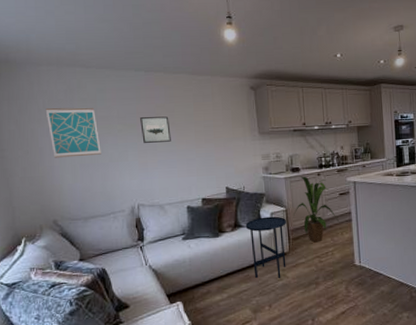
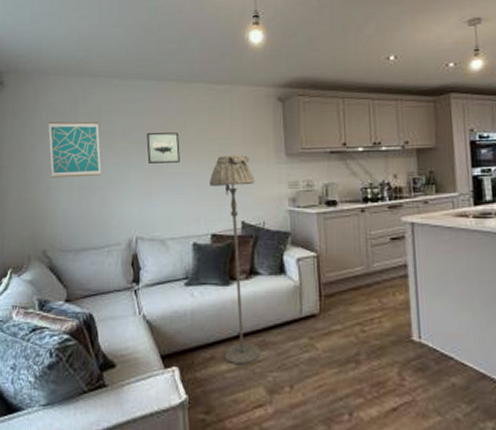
floor lamp: none [197,134,246,296] -> present [209,155,261,365]
side table: present [245,216,286,278] -> none [263,263,317,349]
house plant: present [294,176,339,243] -> none [327,212,389,303]

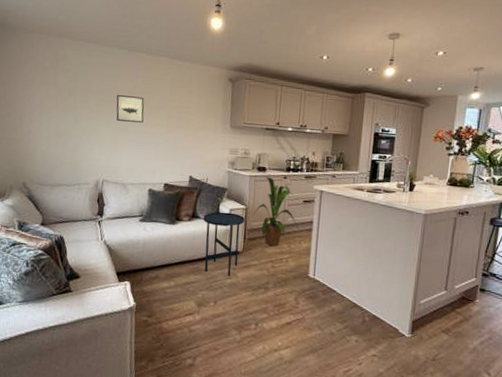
wall art: present [48,121,102,178] -> none [31,75,76,126]
floor lamp: present [209,155,261,365] -> none [165,121,204,285]
side table: none [263,263,317,349] -> present [203,211,244,276]
house plant: none [327,212,389,303] -> present [253,177,299,247]

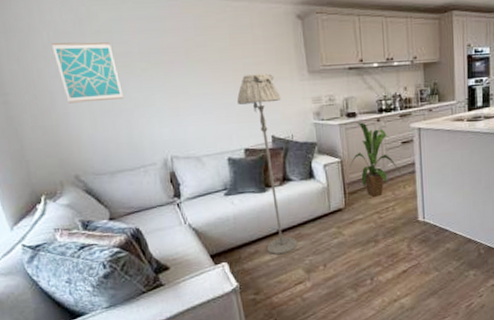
wall art: none [31,75,76,126] -> present [51,42,124,104]
wall art: present [116,95,144,123] -> none [166,52,205,85]
floor lamp: none [165,121,204,285] -> present [236,74,298,255]
side table: present [203,211,244,276] -> none [295,168,342,236]

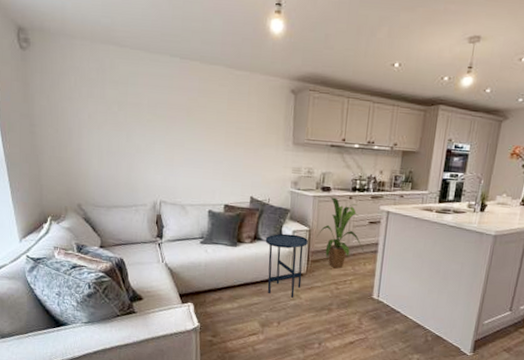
wall art: present [51,42,124,104] -> none [76,87,129,144]
floor lamp: present [236,74,298,255] -> none [224,138,265,306]
side table: none [295,168,342,236] -> present [265,233,308,298]

